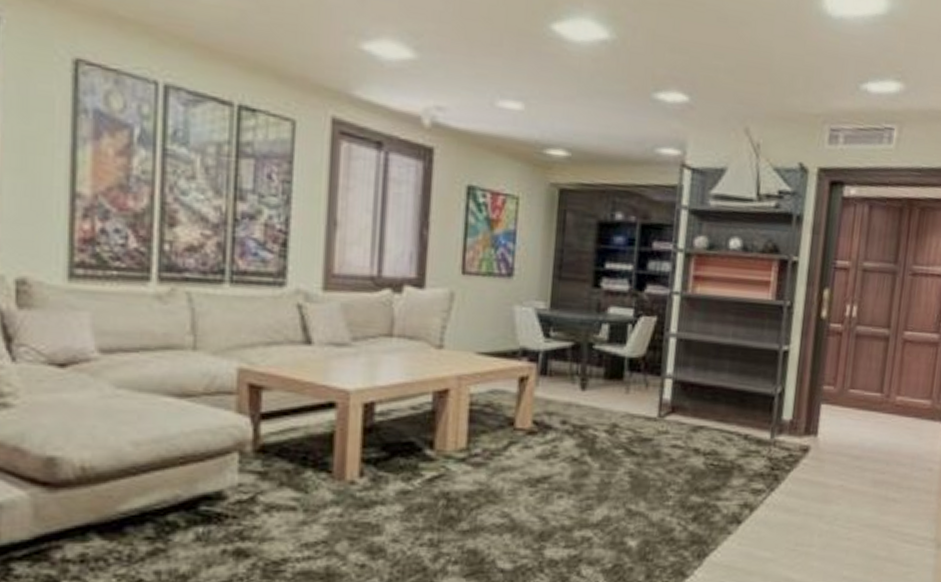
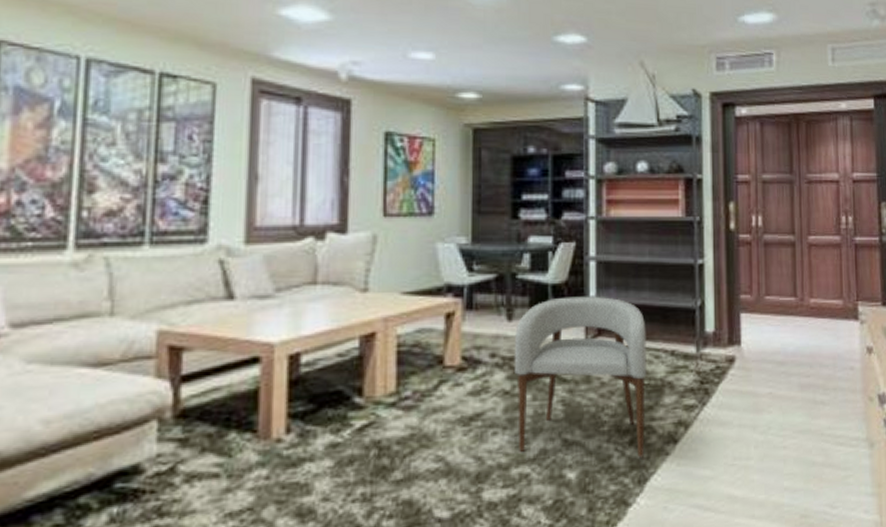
armchair: none [583,371,722,534] -> present [514,296,647,458]

